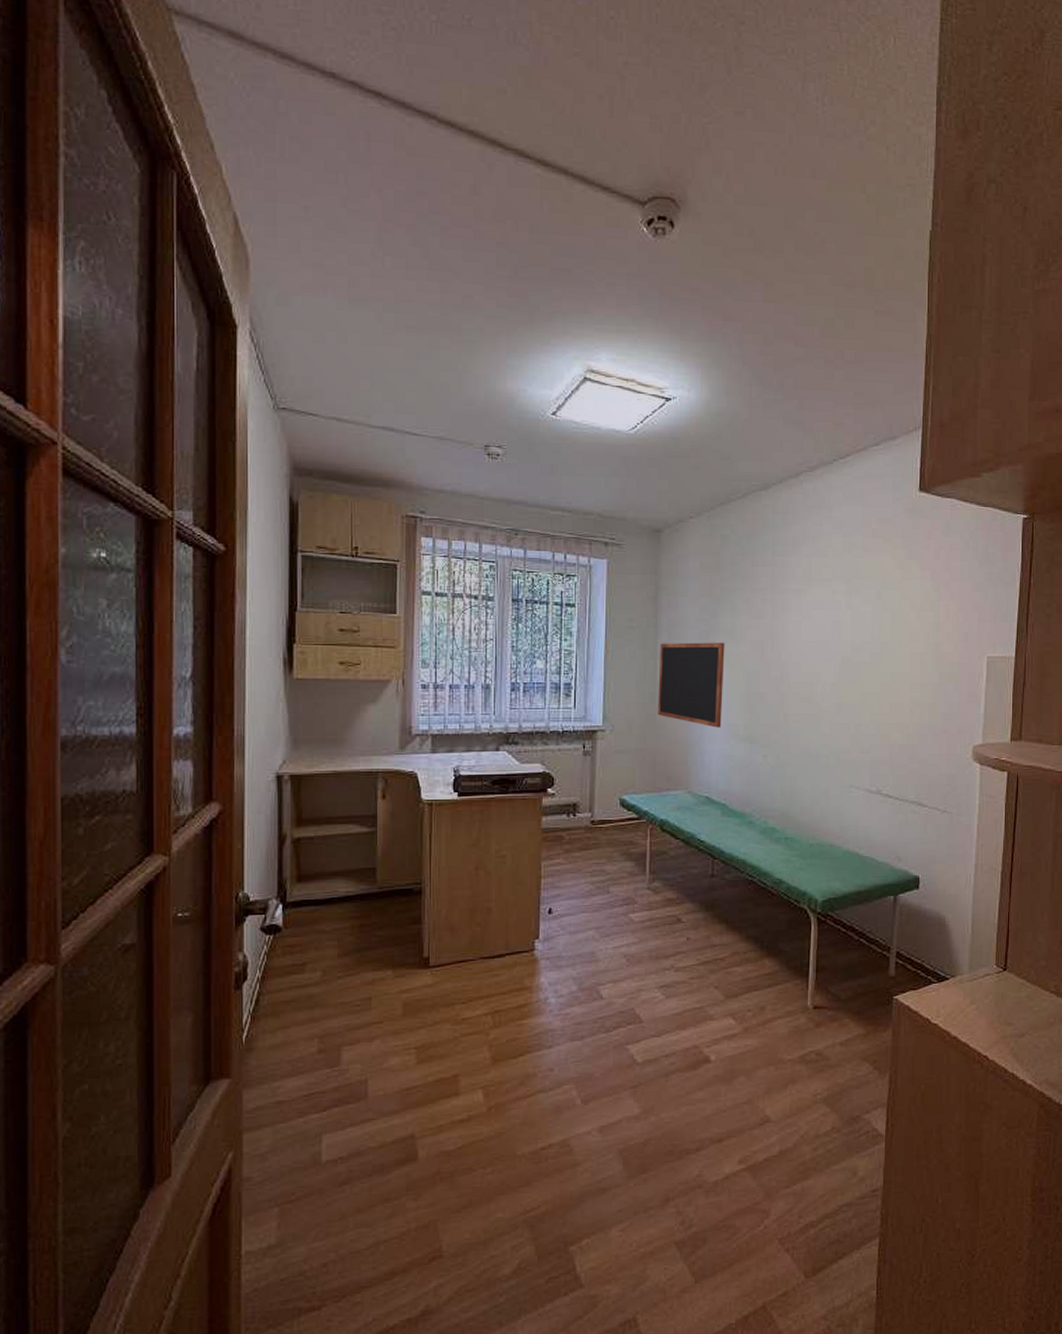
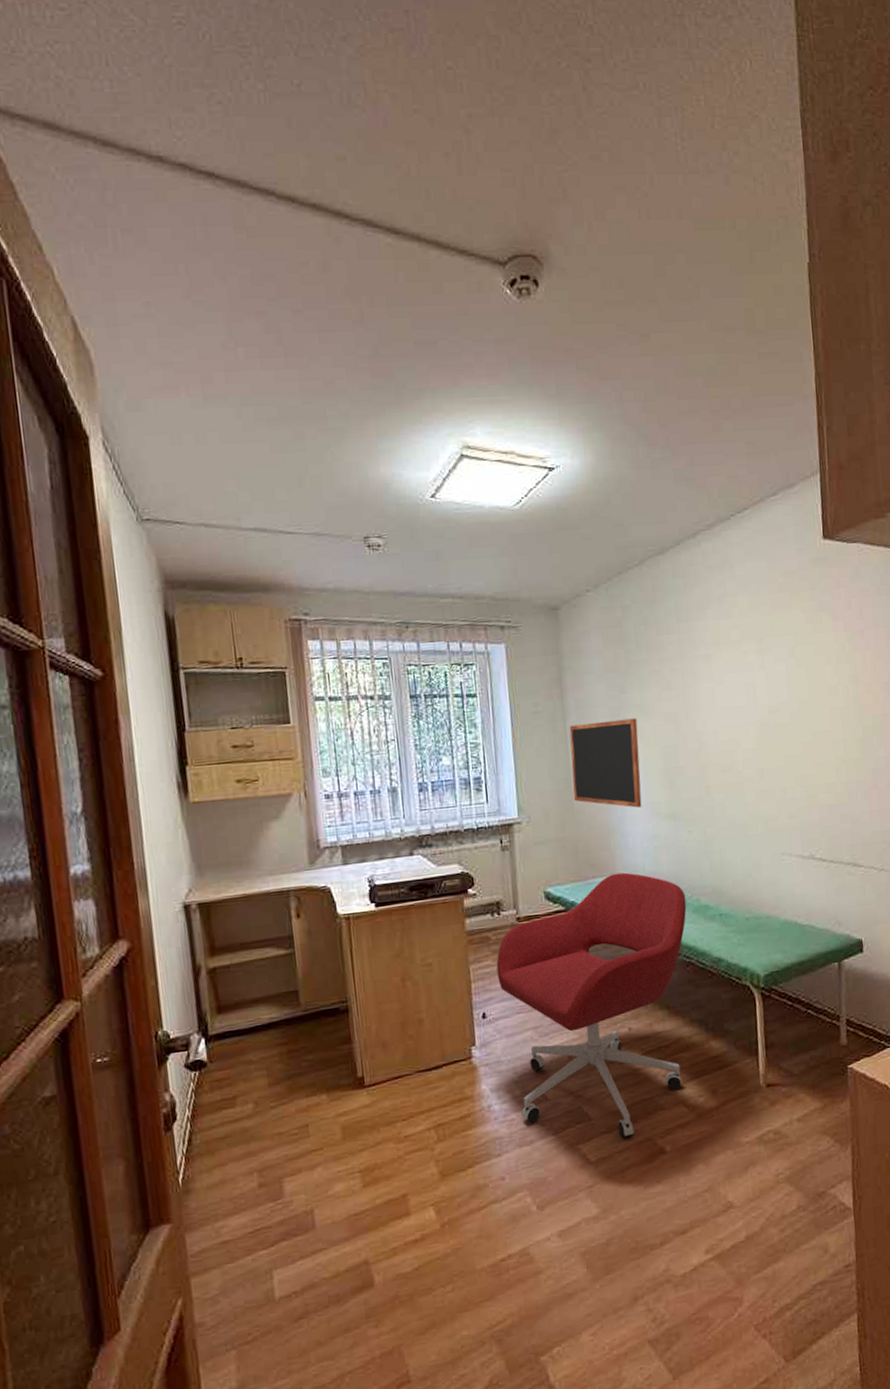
office chair: none [567,788,754,1043] -> present [496,872,687,1139]

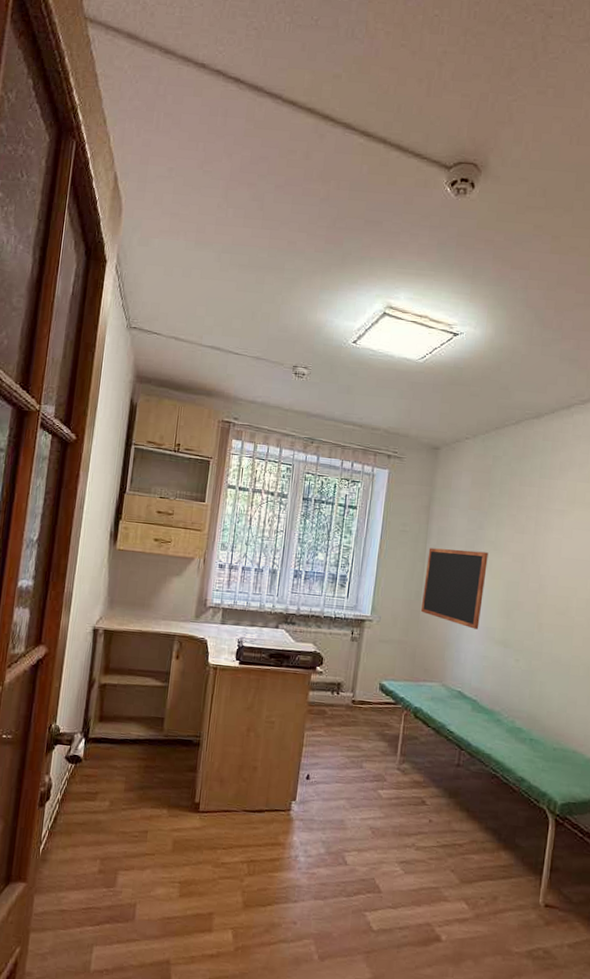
office chair: present [496,872,687,1139] -> none [322,681,503,918]

